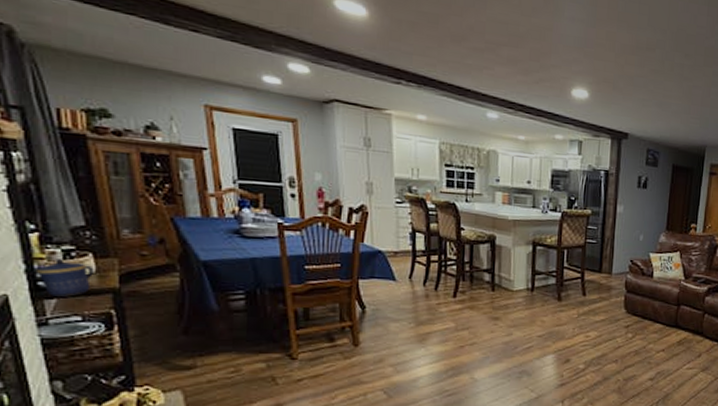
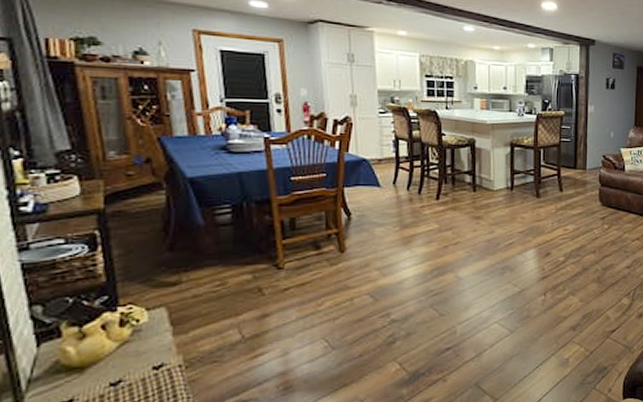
decorative jar: present [35,259,93,298] -> none [18,183,78,222]

